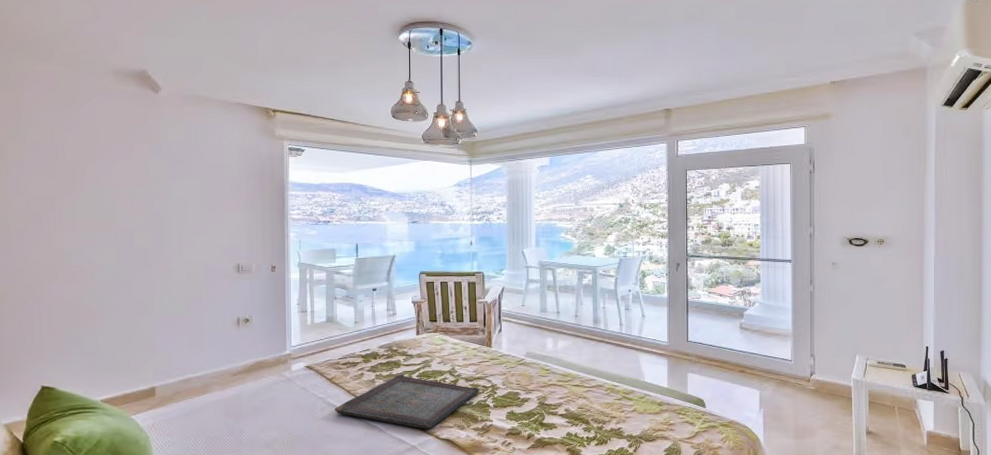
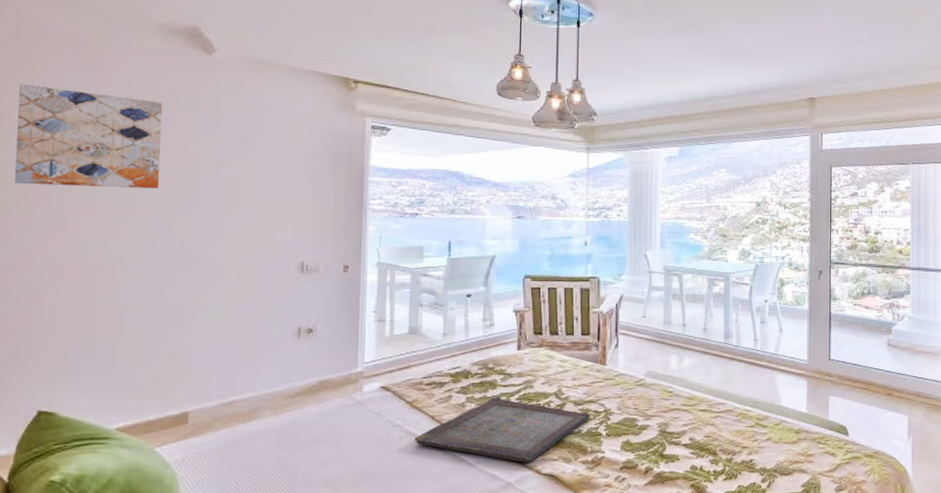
wall art: none [12,123,123,206] -> present [14,83,163,189]

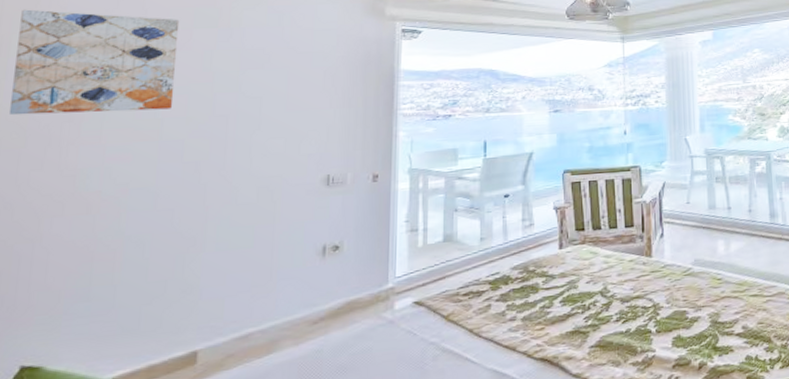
serving tray: present [415,396,590,462] -> none [452,301,638,371]

